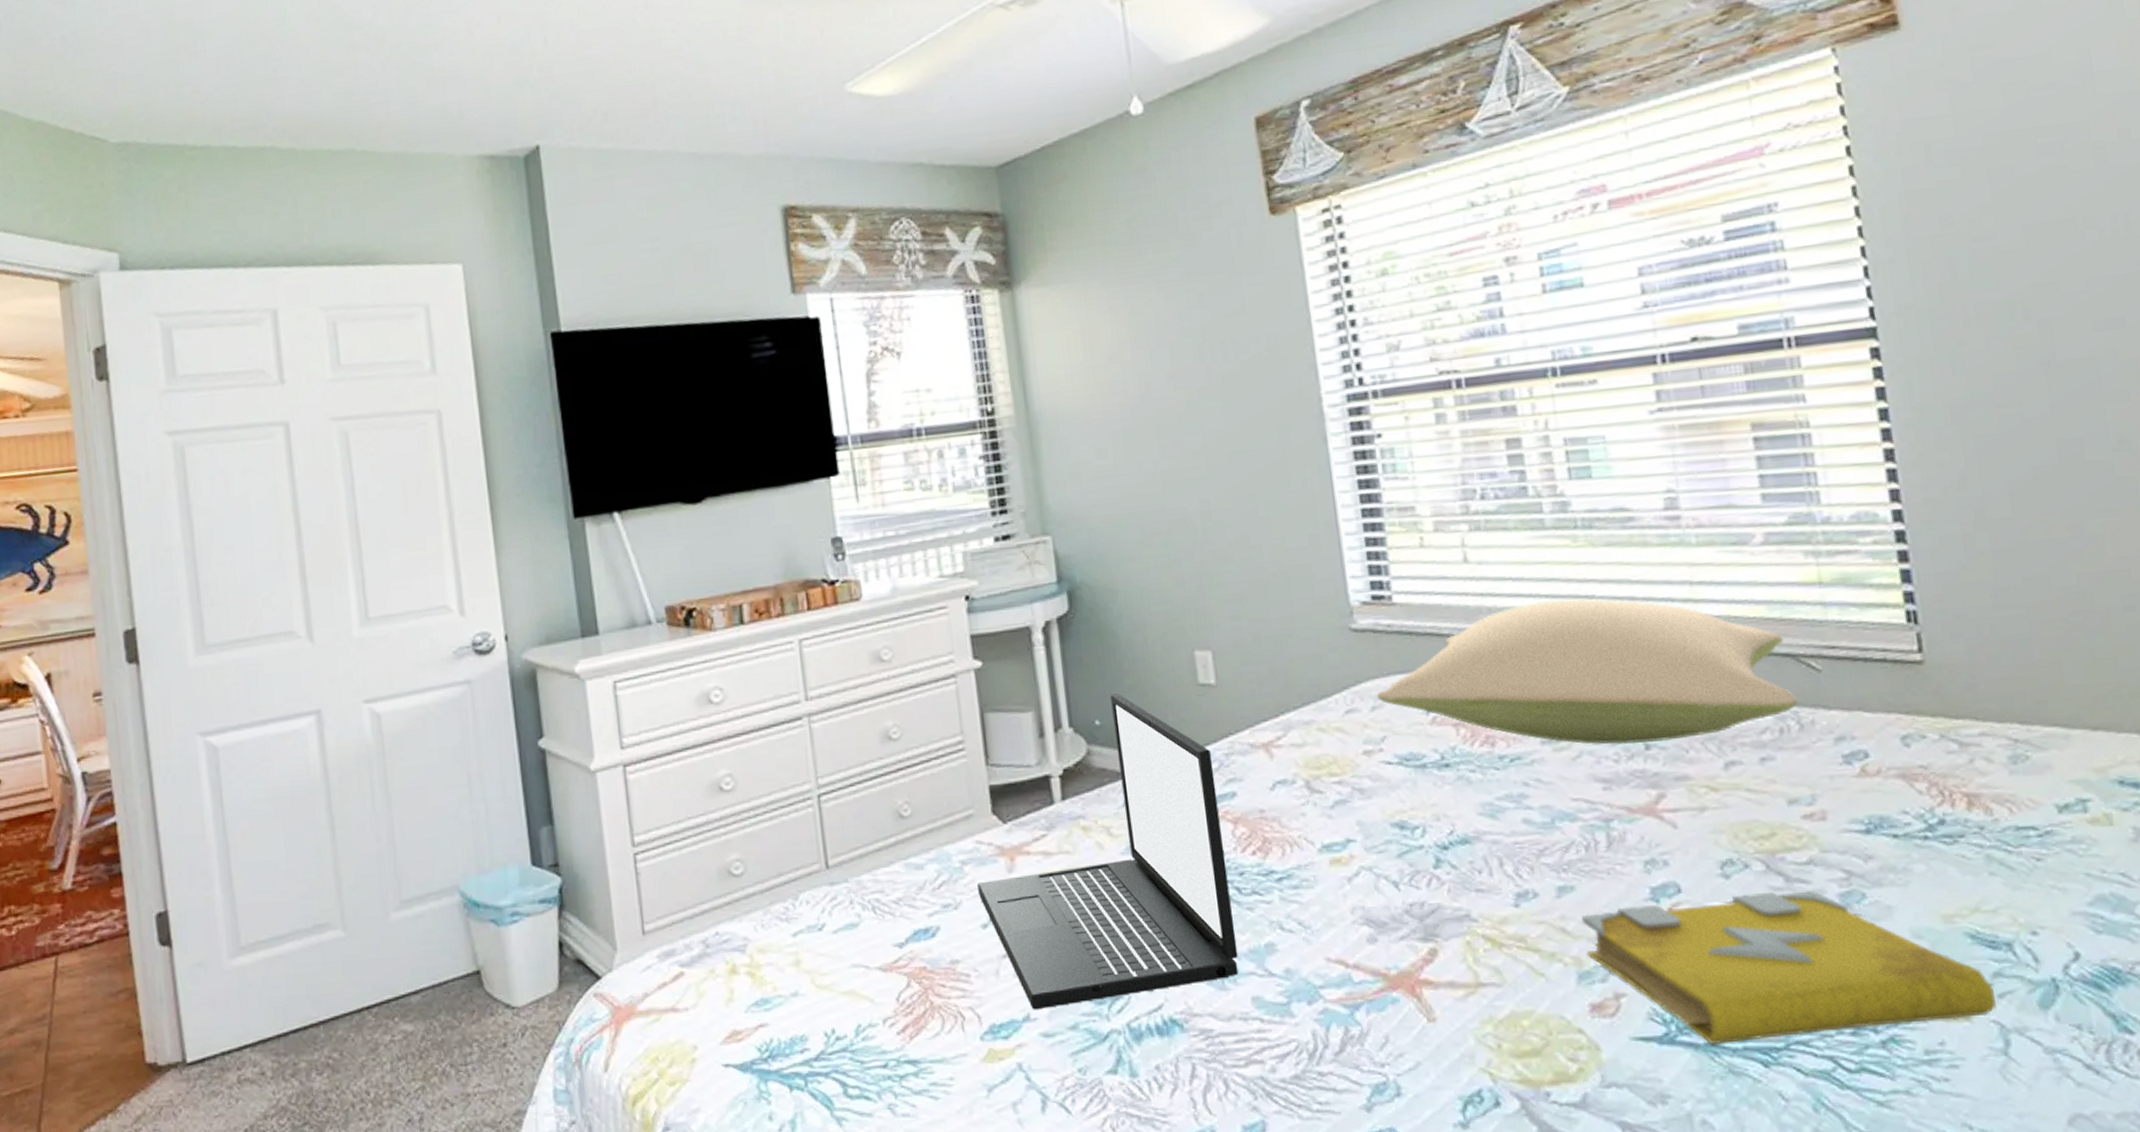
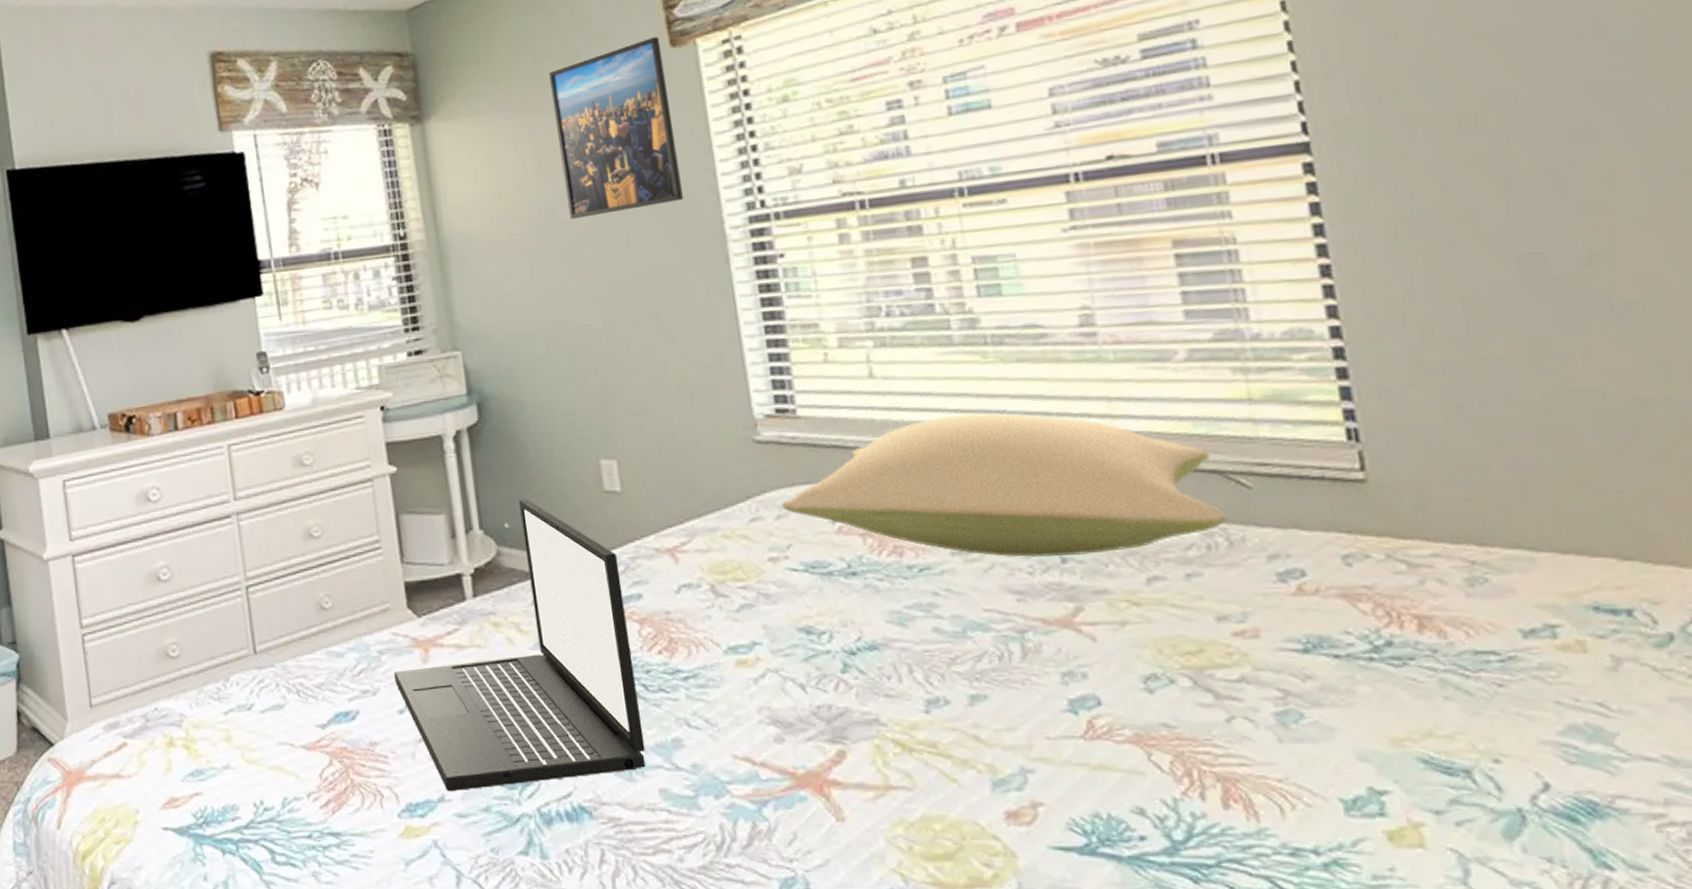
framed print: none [1145,203,1282,395] -> present [549,37,684,219]
spell book: present [1582,890,1996,1045] -> none [996,708,1453,859]

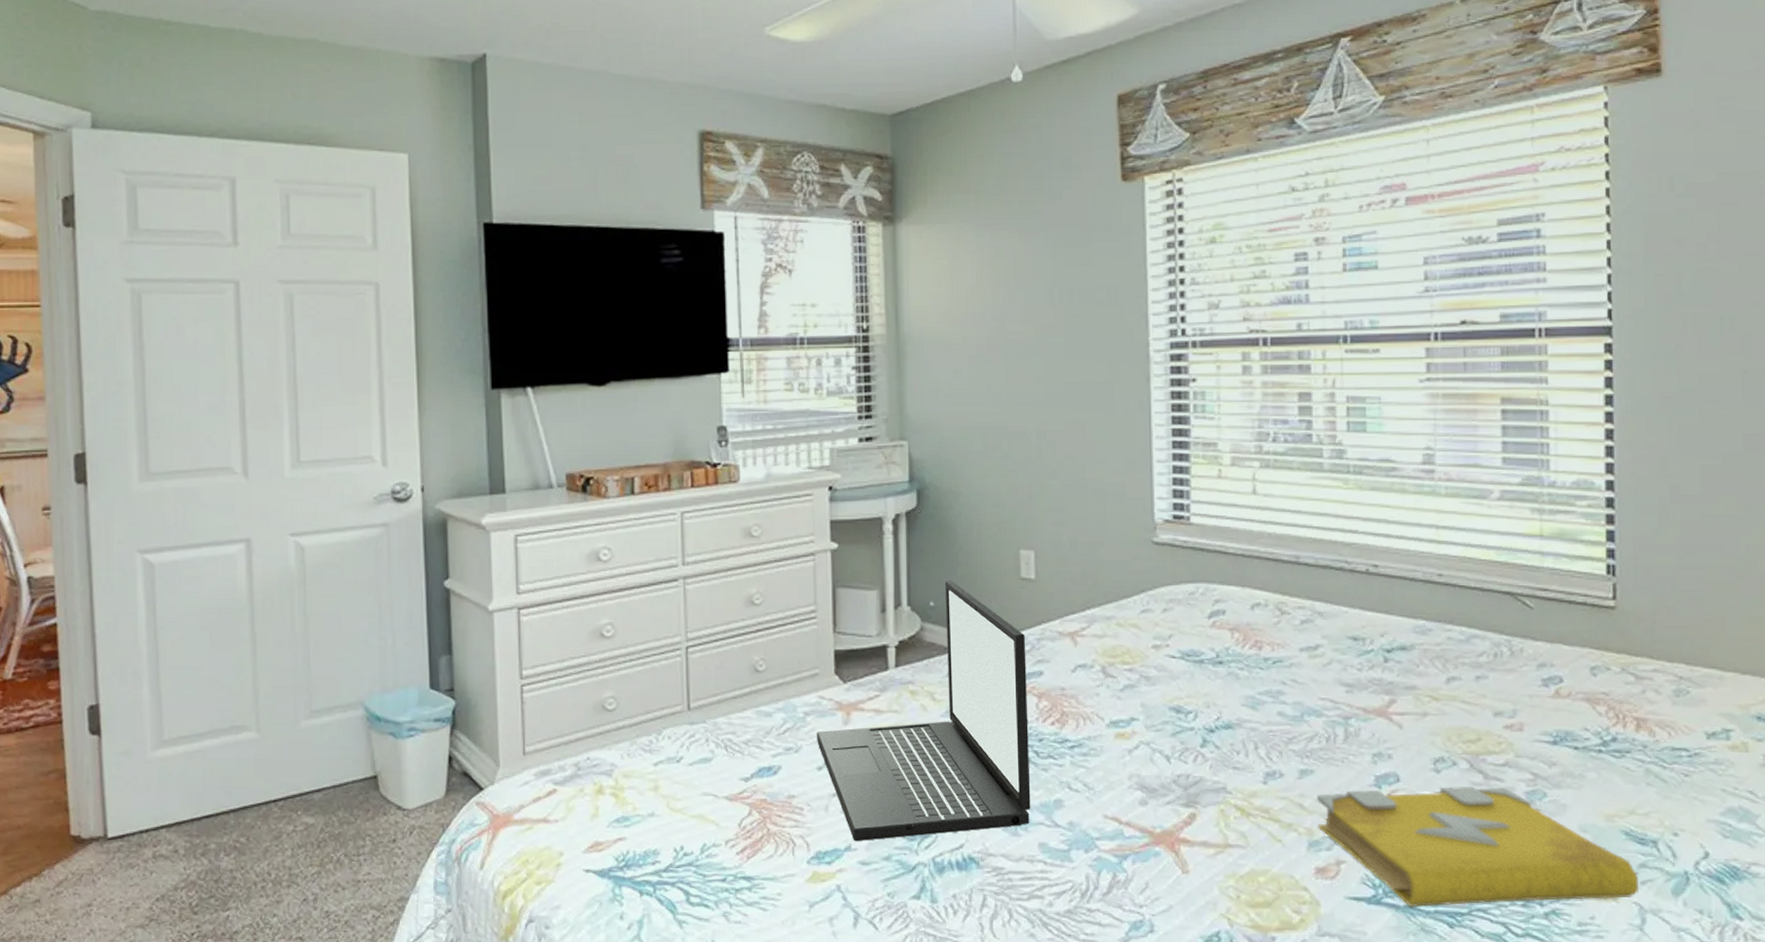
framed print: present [549,37,684,219] -> none [1013,170,1118,329]
pillow: present [782,412,1226,558] -> none [1170,531,1511,657]
spell book: none [996,708,1453,859] -> present [1317,785,1639,908]

